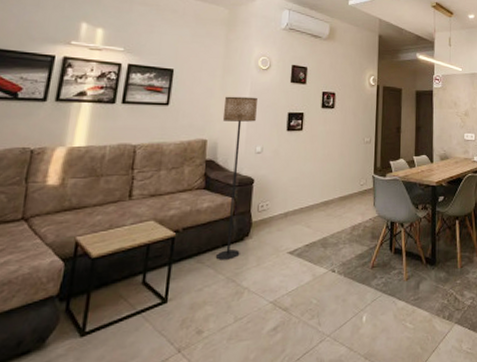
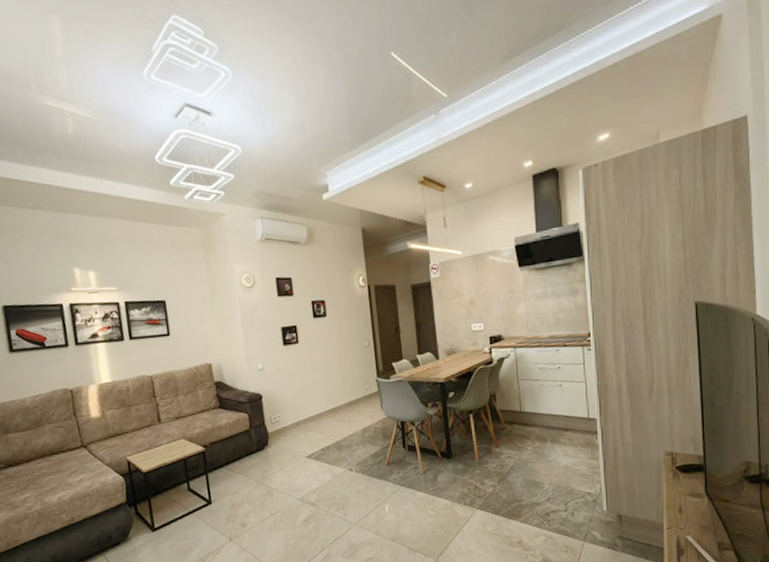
floor lamp: present [215,96,257,260] -> none [219,316,264,468]

